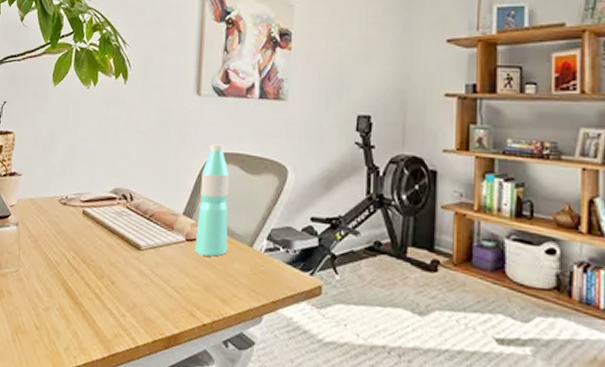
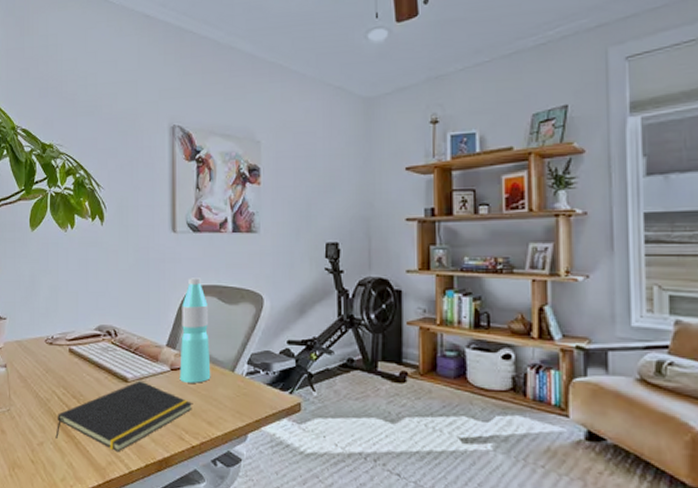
notepad: none [62,249,207,325] -> present [55,380,193,453]

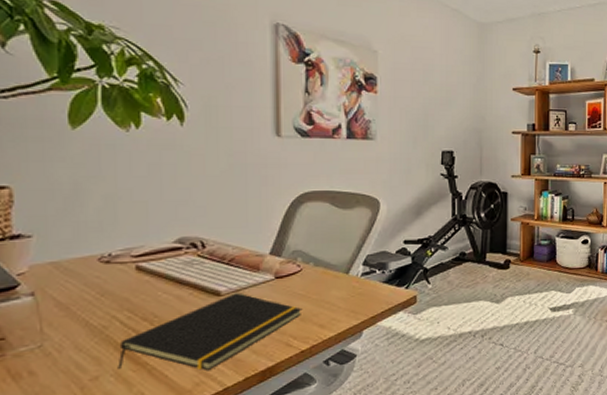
water bottle: present [180,278,211,383] -> none [286,183,323,289]

